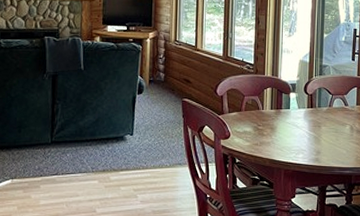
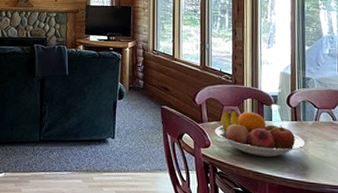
fruit bowl: none [235,100,319,145] -> present [215,110,306,158]

